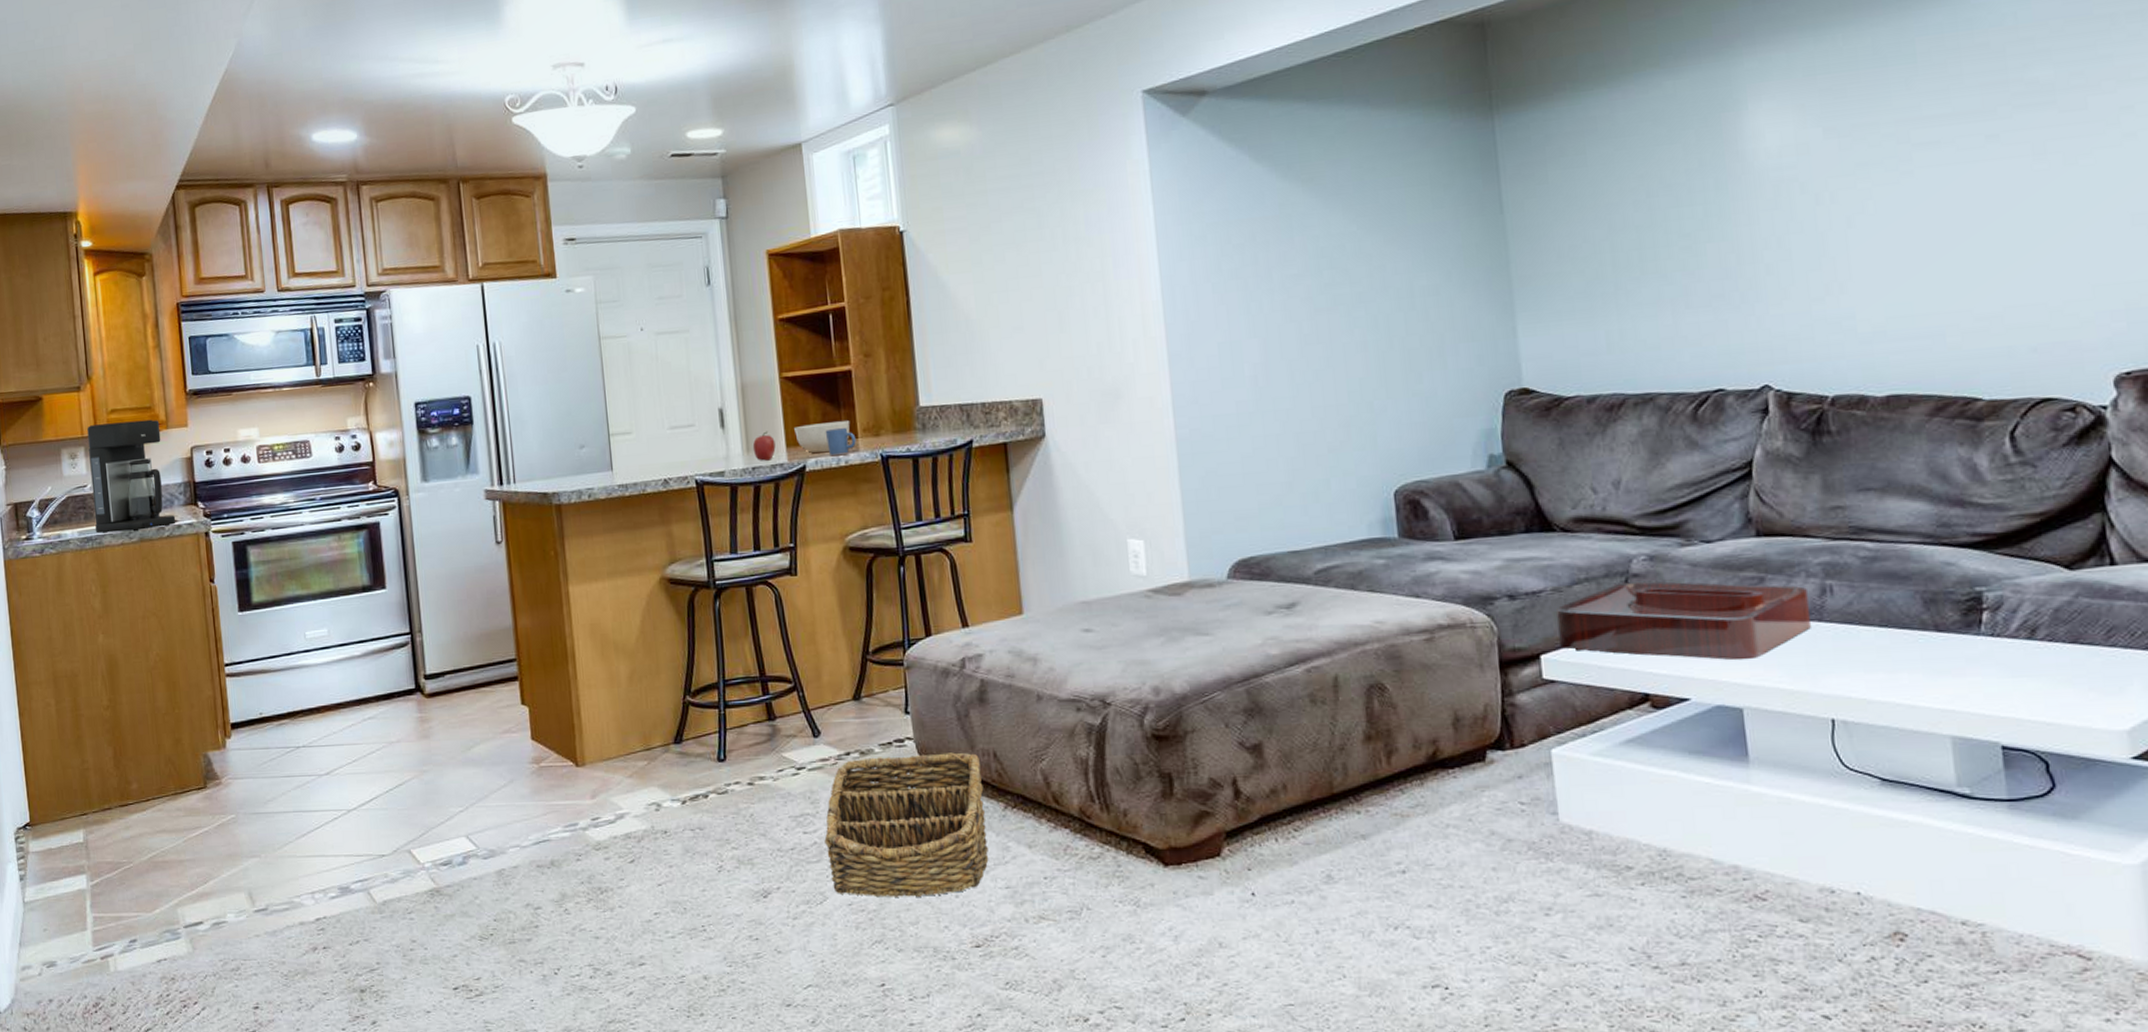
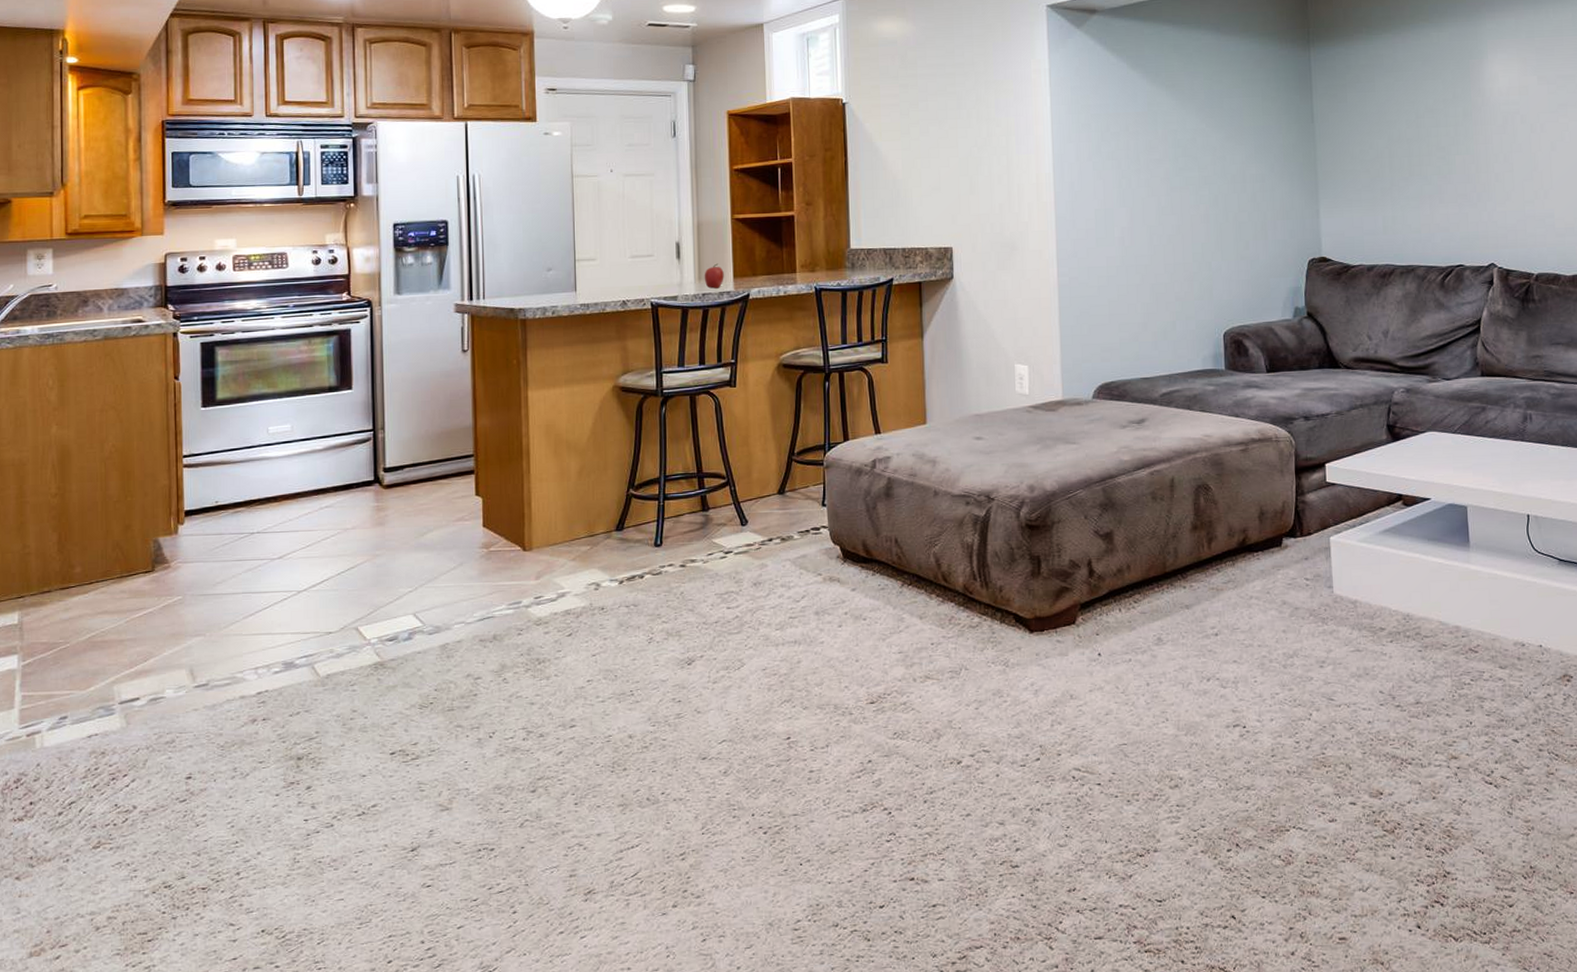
coffee maker: present [87,419,176,534] -> none [57,226,144,331]
bowl: present [794,419,850,455] -> none [742,257,790,286]
basket: present [824,752,989,898] -> none [745,538,886,663]
mug: present [825,427,856,457] -> none [768,263,795,287]
decorative tray: present [1556,581,1811,661] -> none [1339,408,1516,470]

